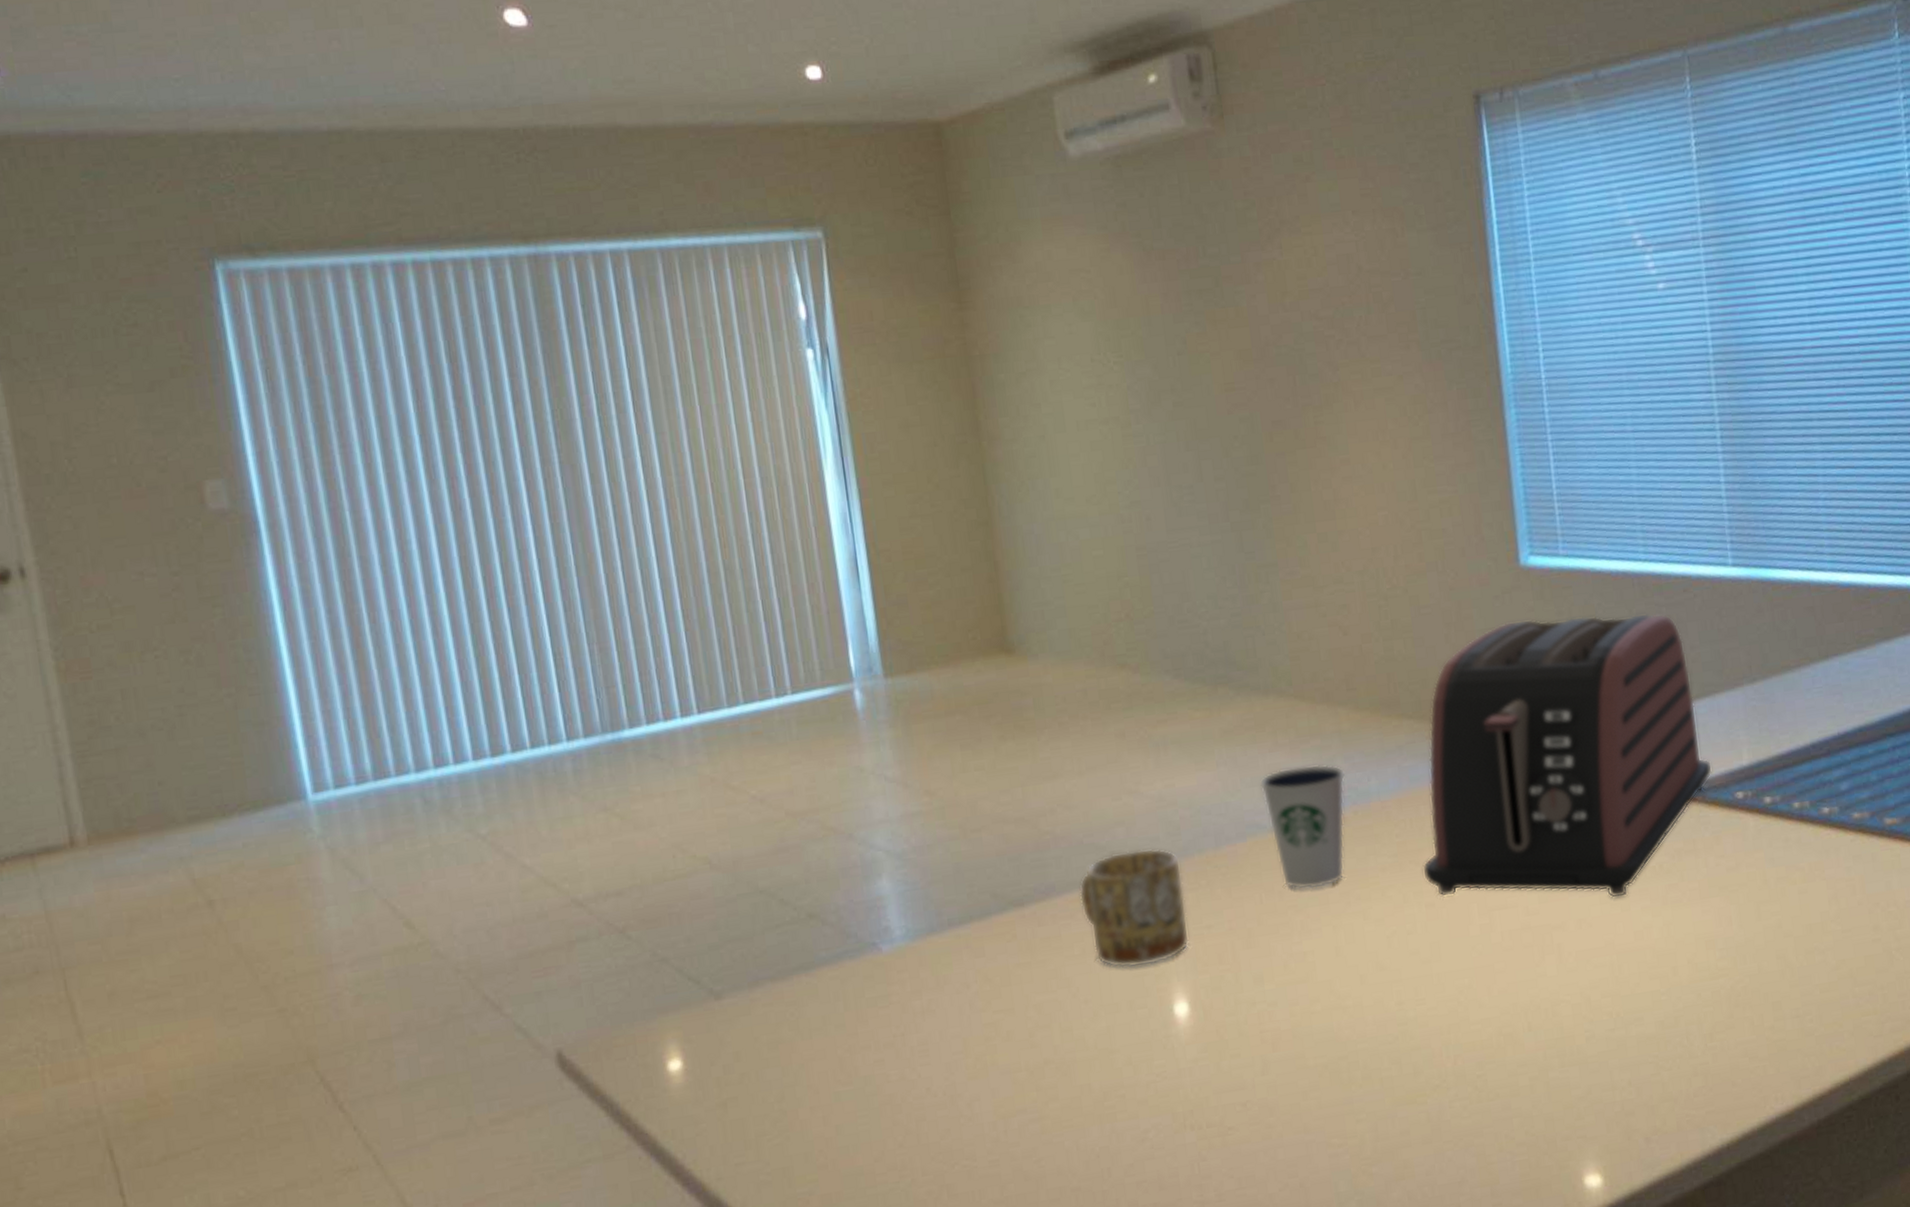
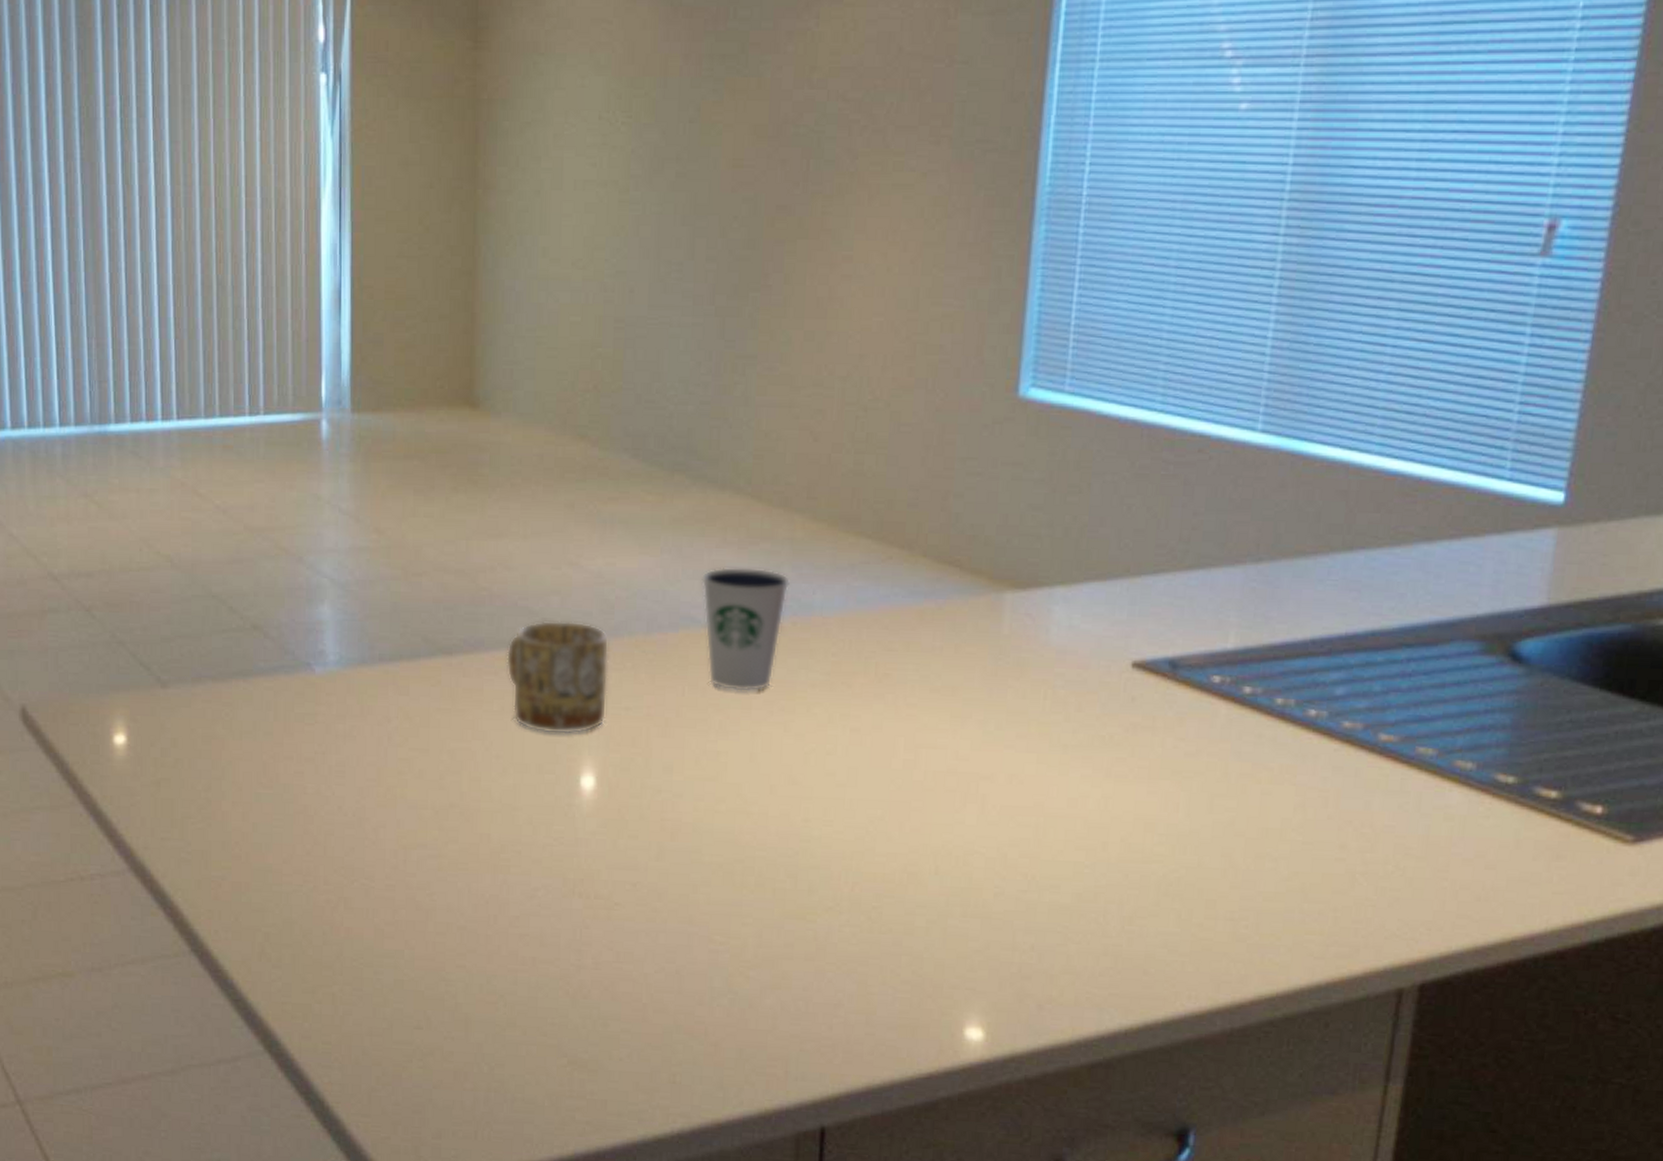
toaster: present [1422,613,1713,899] -> none [853,454,1192,761]

